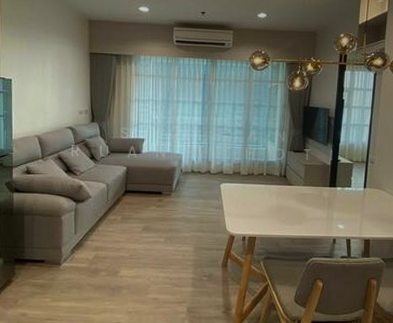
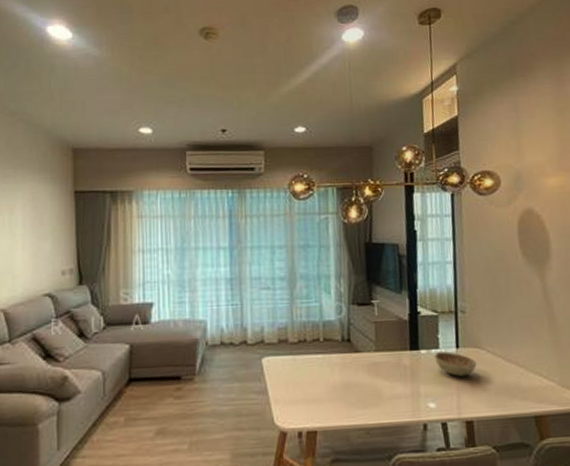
decorative bowl: none [347,189,378,208] -> present [434,351,477,377]

